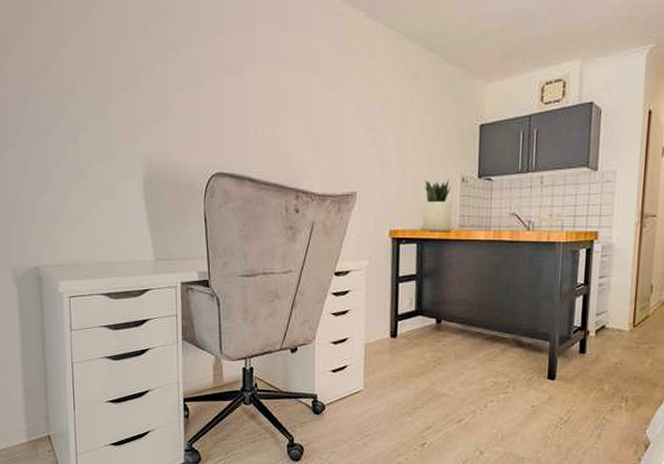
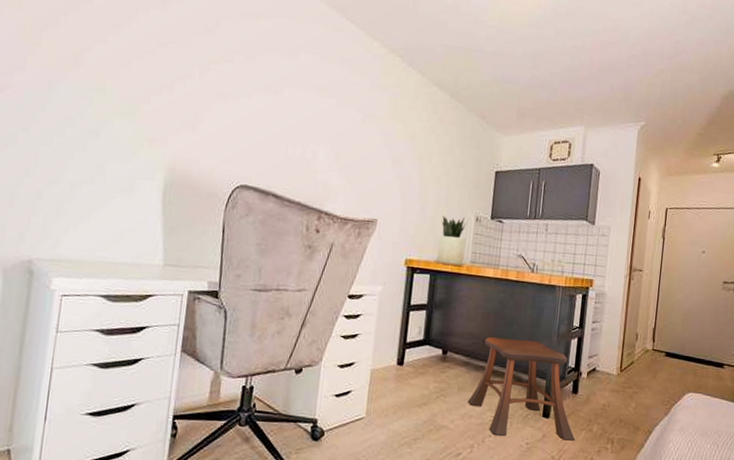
stool: none [466,302,585,401] -> present [467,337,576,441]

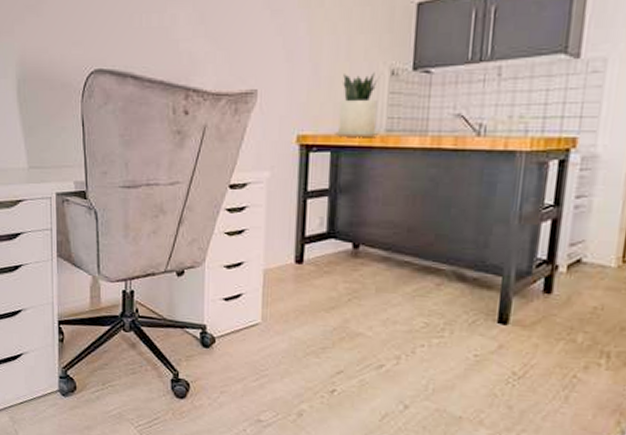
stool: present [467,337,576,441] -> none [389,225,549,354]

